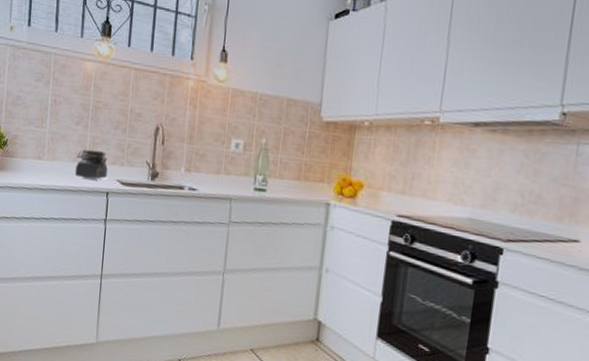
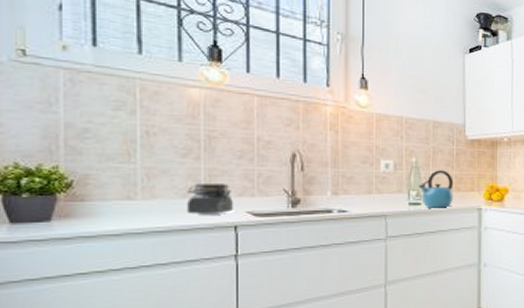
kettle: none [266,154,303,199] -> present [419,170,454,208]

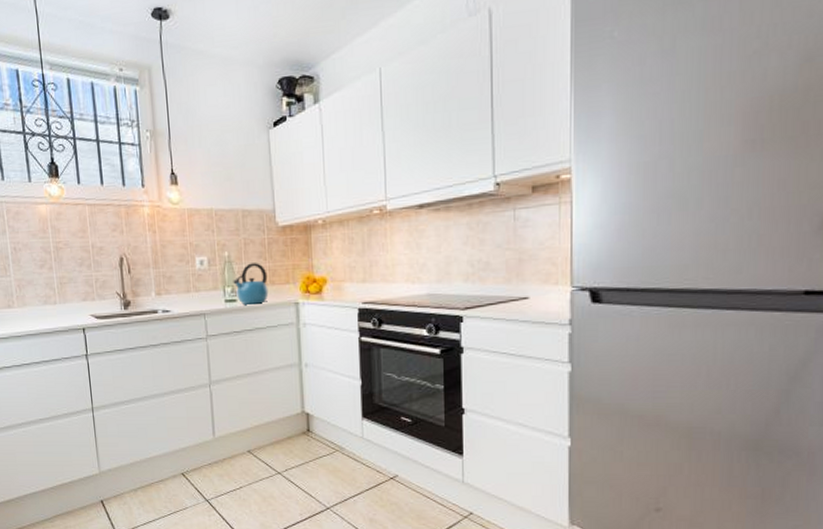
jar: present [186,182,233,214] -> none [46,289,80,319]

